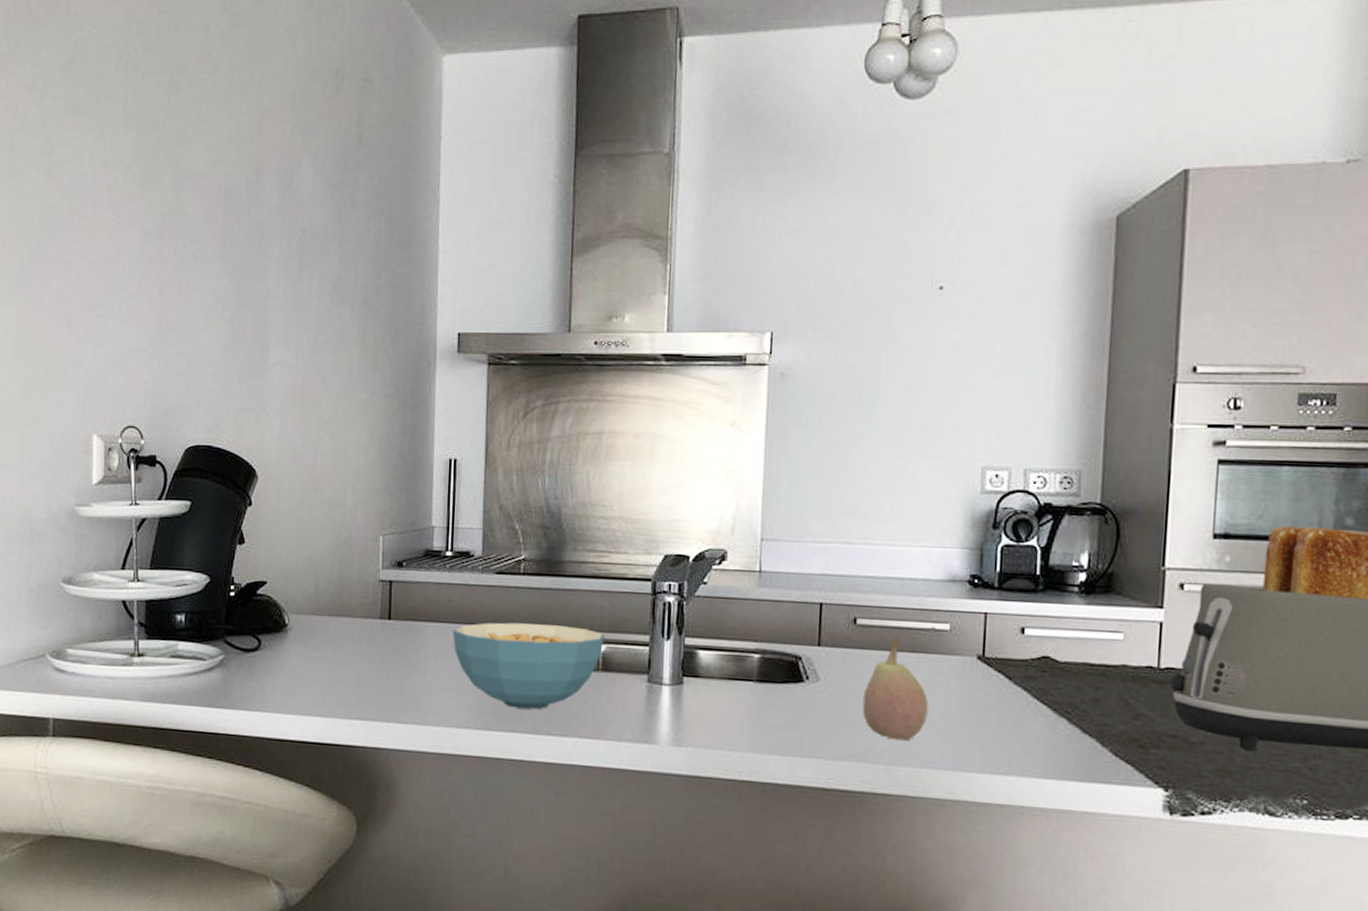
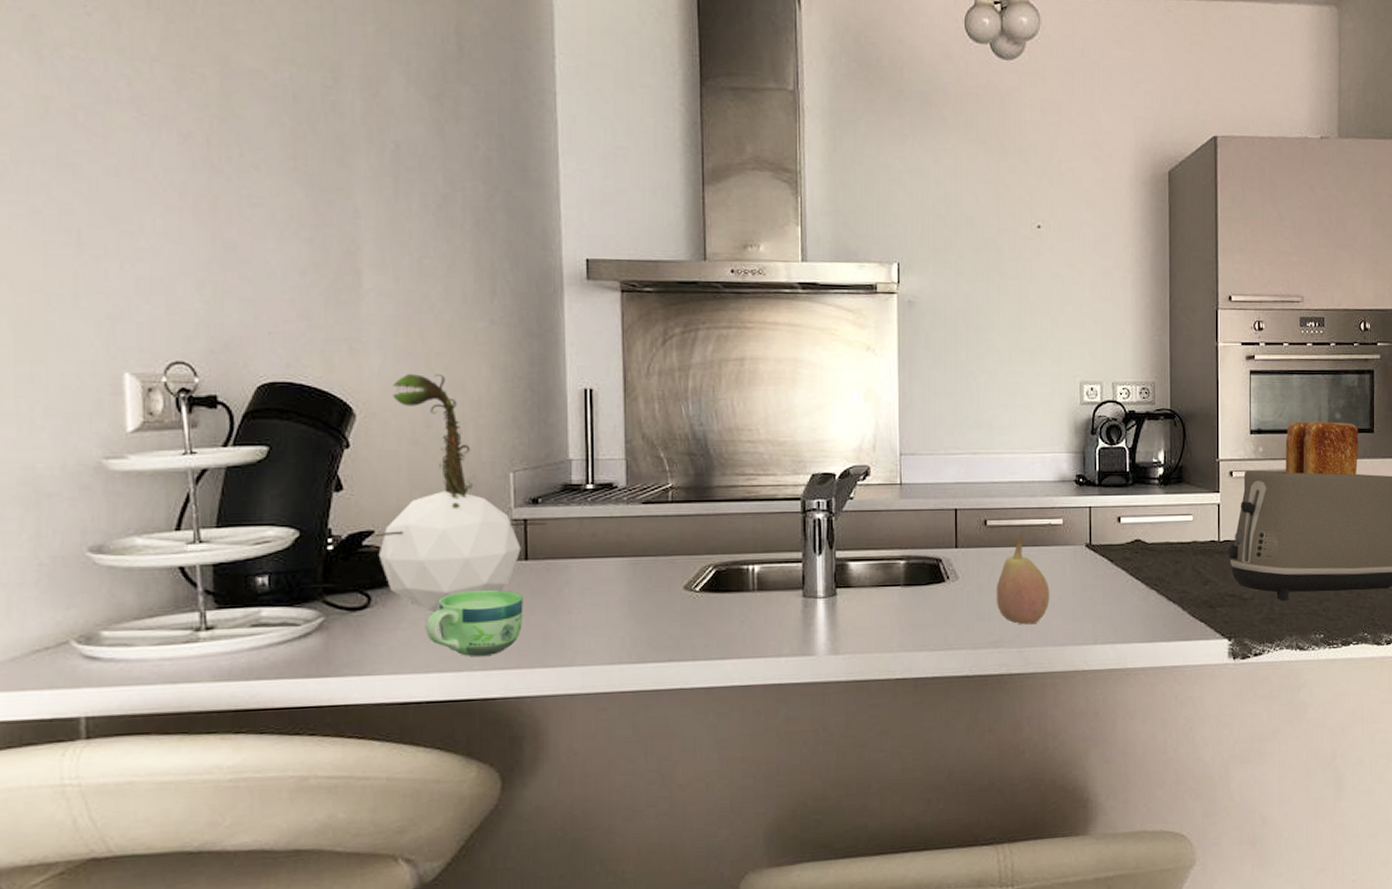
plant: none [264,441,409,660] -> present [371,374,546,612]
cup: none [303,643,385,706] -> present [426,589,523,656]
cereal bowl: present [453,622,605,710] -> none [599,550,759,637]

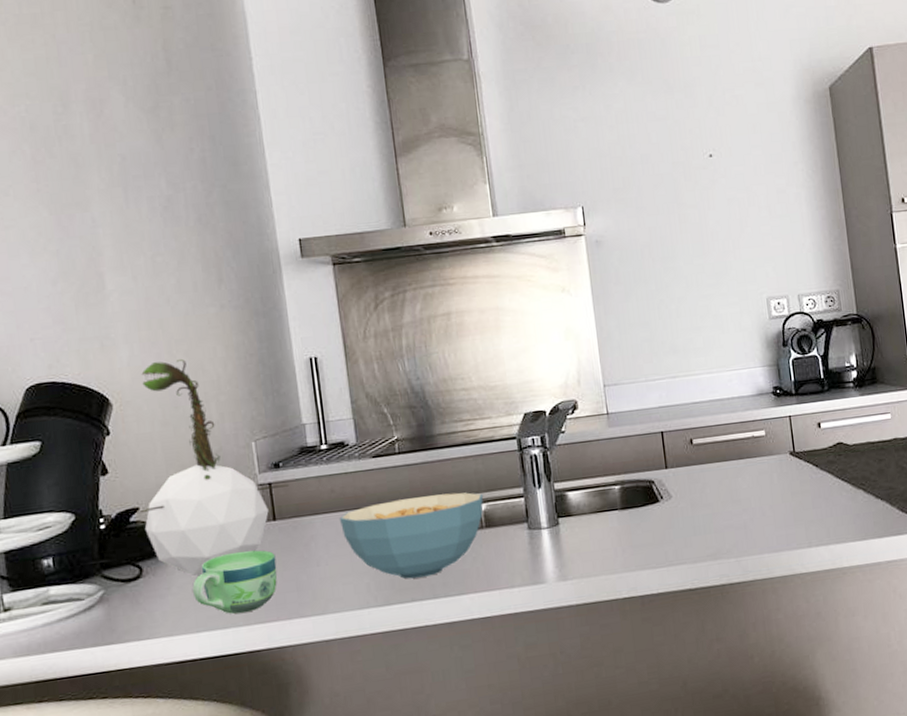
cereal bowl: none [599,550,759,637] -> present [340,492,484,579]
fruit: present [996,535,1050,625] -> none [708,450,761,536]

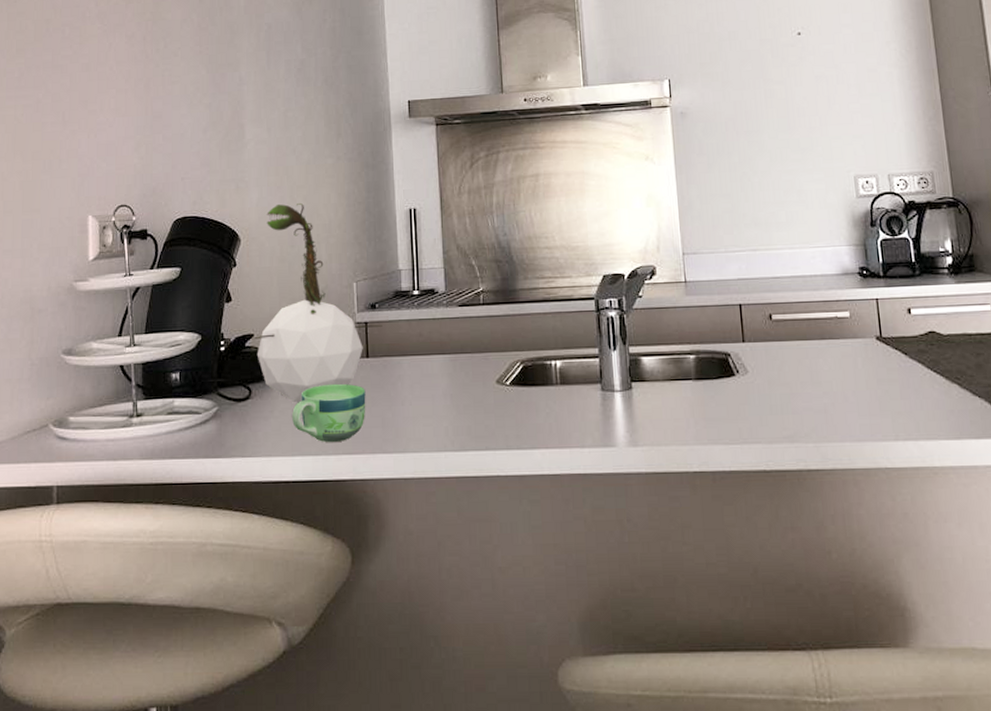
cereal bowl: present [340,492,484,579] -> none [425,347,560,427]

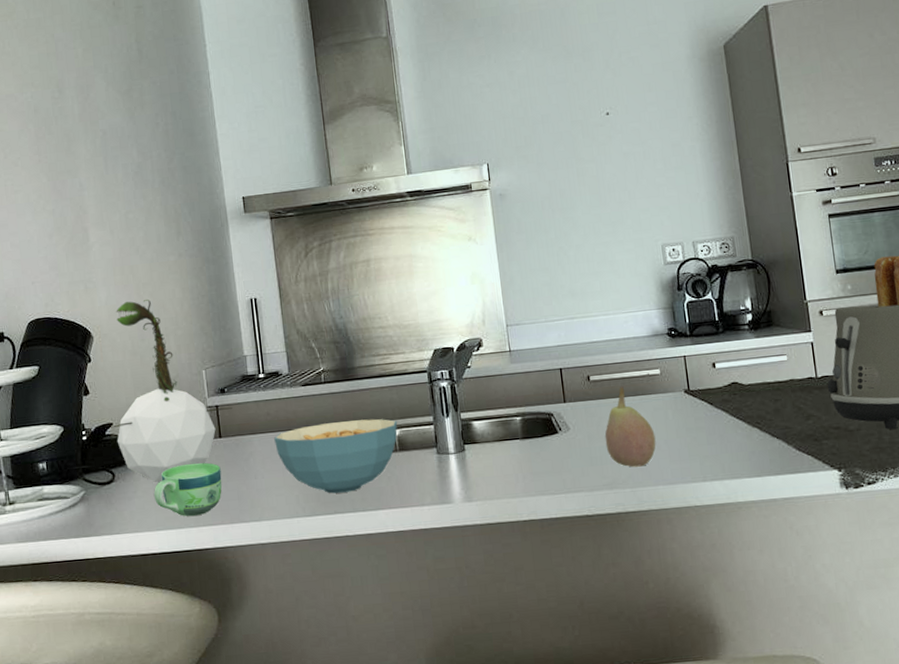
cereal bowl: none [425,347,560,427] -> present [274,419,398,494]
fruit: none [786,328,844,420] -> present [604,386,656,467]

